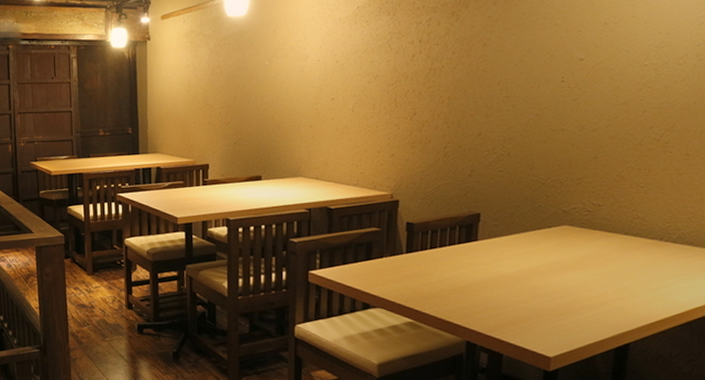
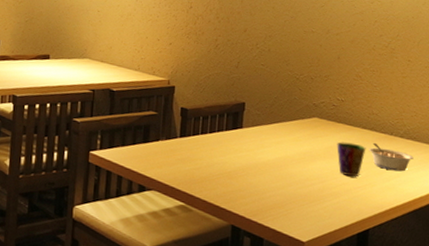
cup: none [591,250,628,288] -> present [337,142,366,177]
legume: none [631,249,689,281] -> present [369,142,414,172]

